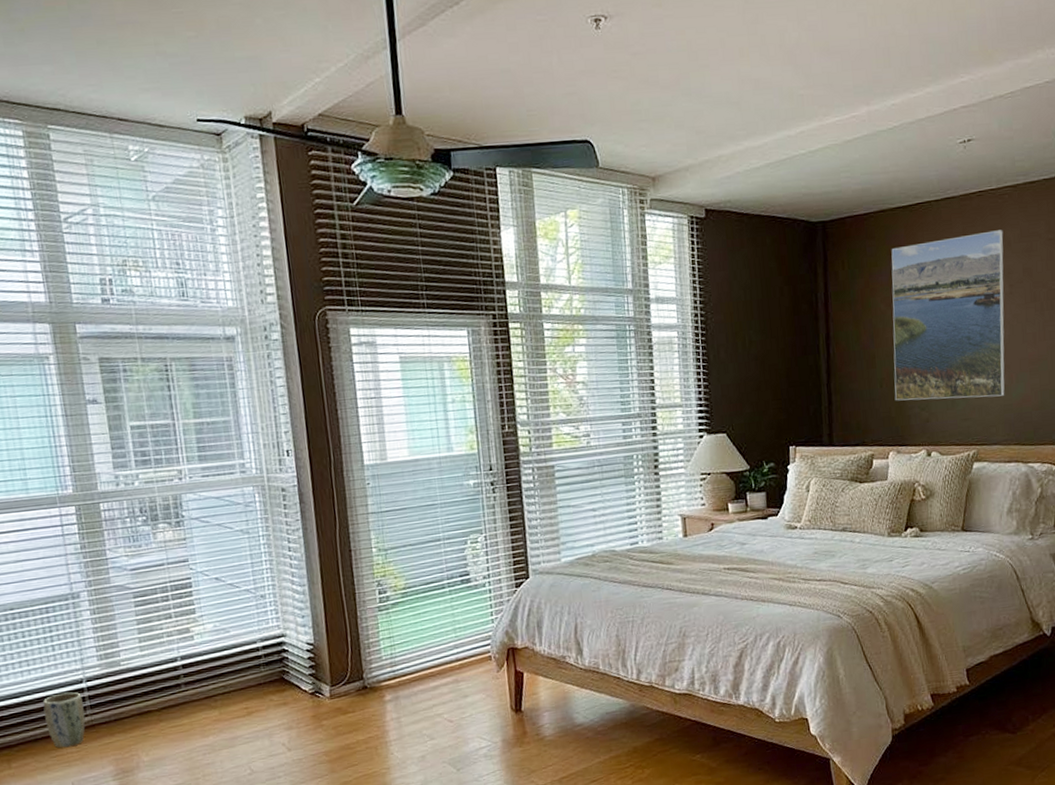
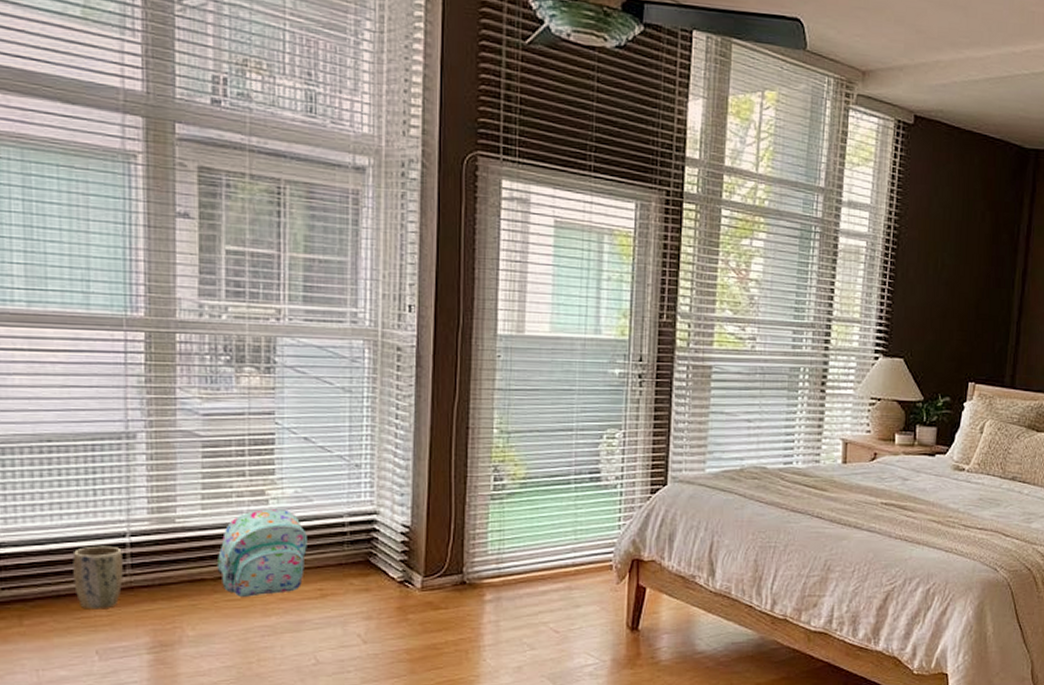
backpack: none [159,643,231,723] -> present [216,509,307,597]

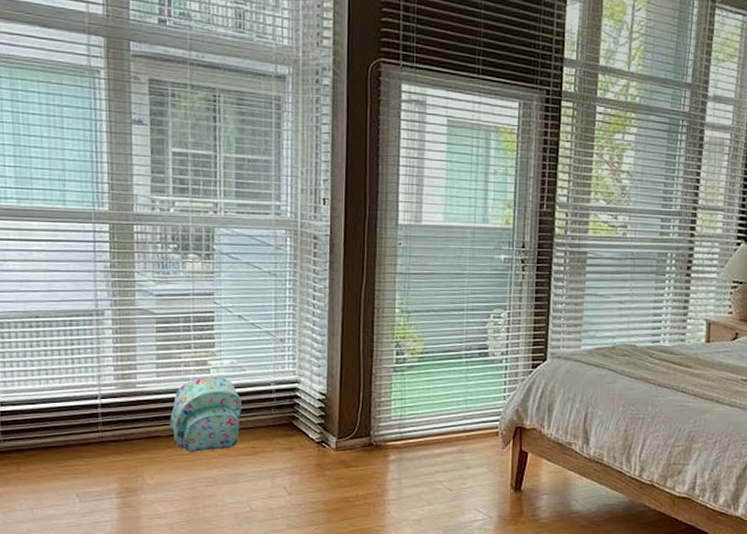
plant pot: present [72,546,123,610] -> none [57,406,96,460]

